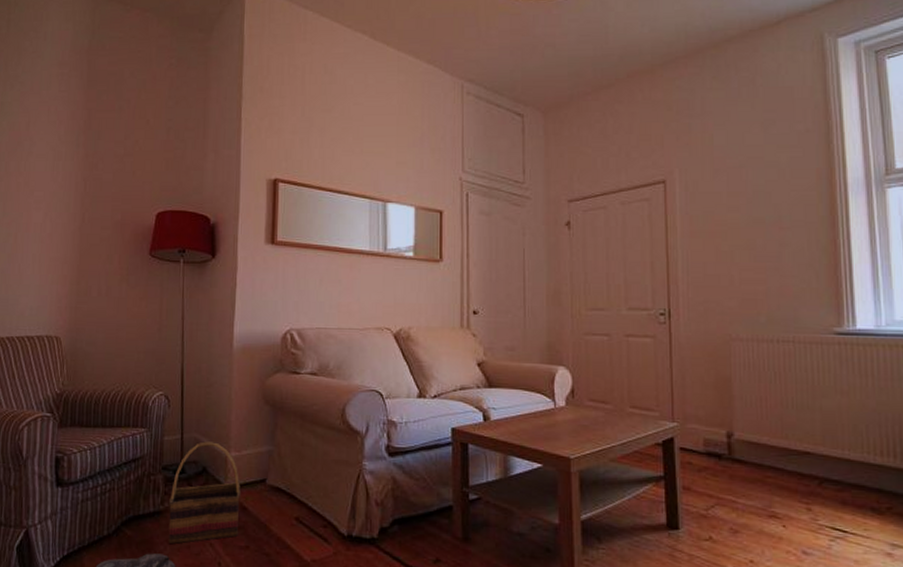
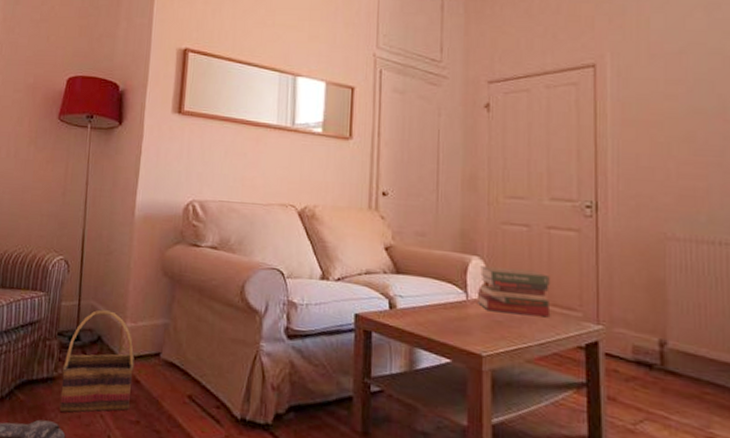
books: none [565,375,631,419] -> present [478,266,551,318]

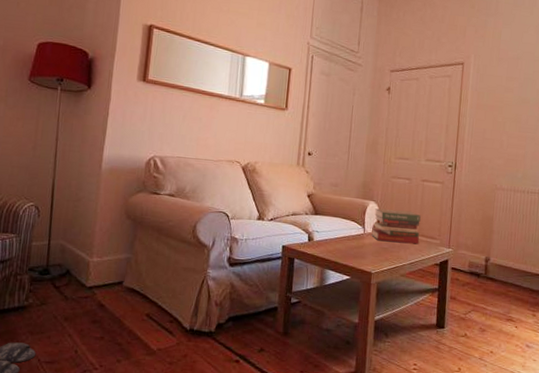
woven basket: present [59,309,135,413] -> none [30,248,100,334]

